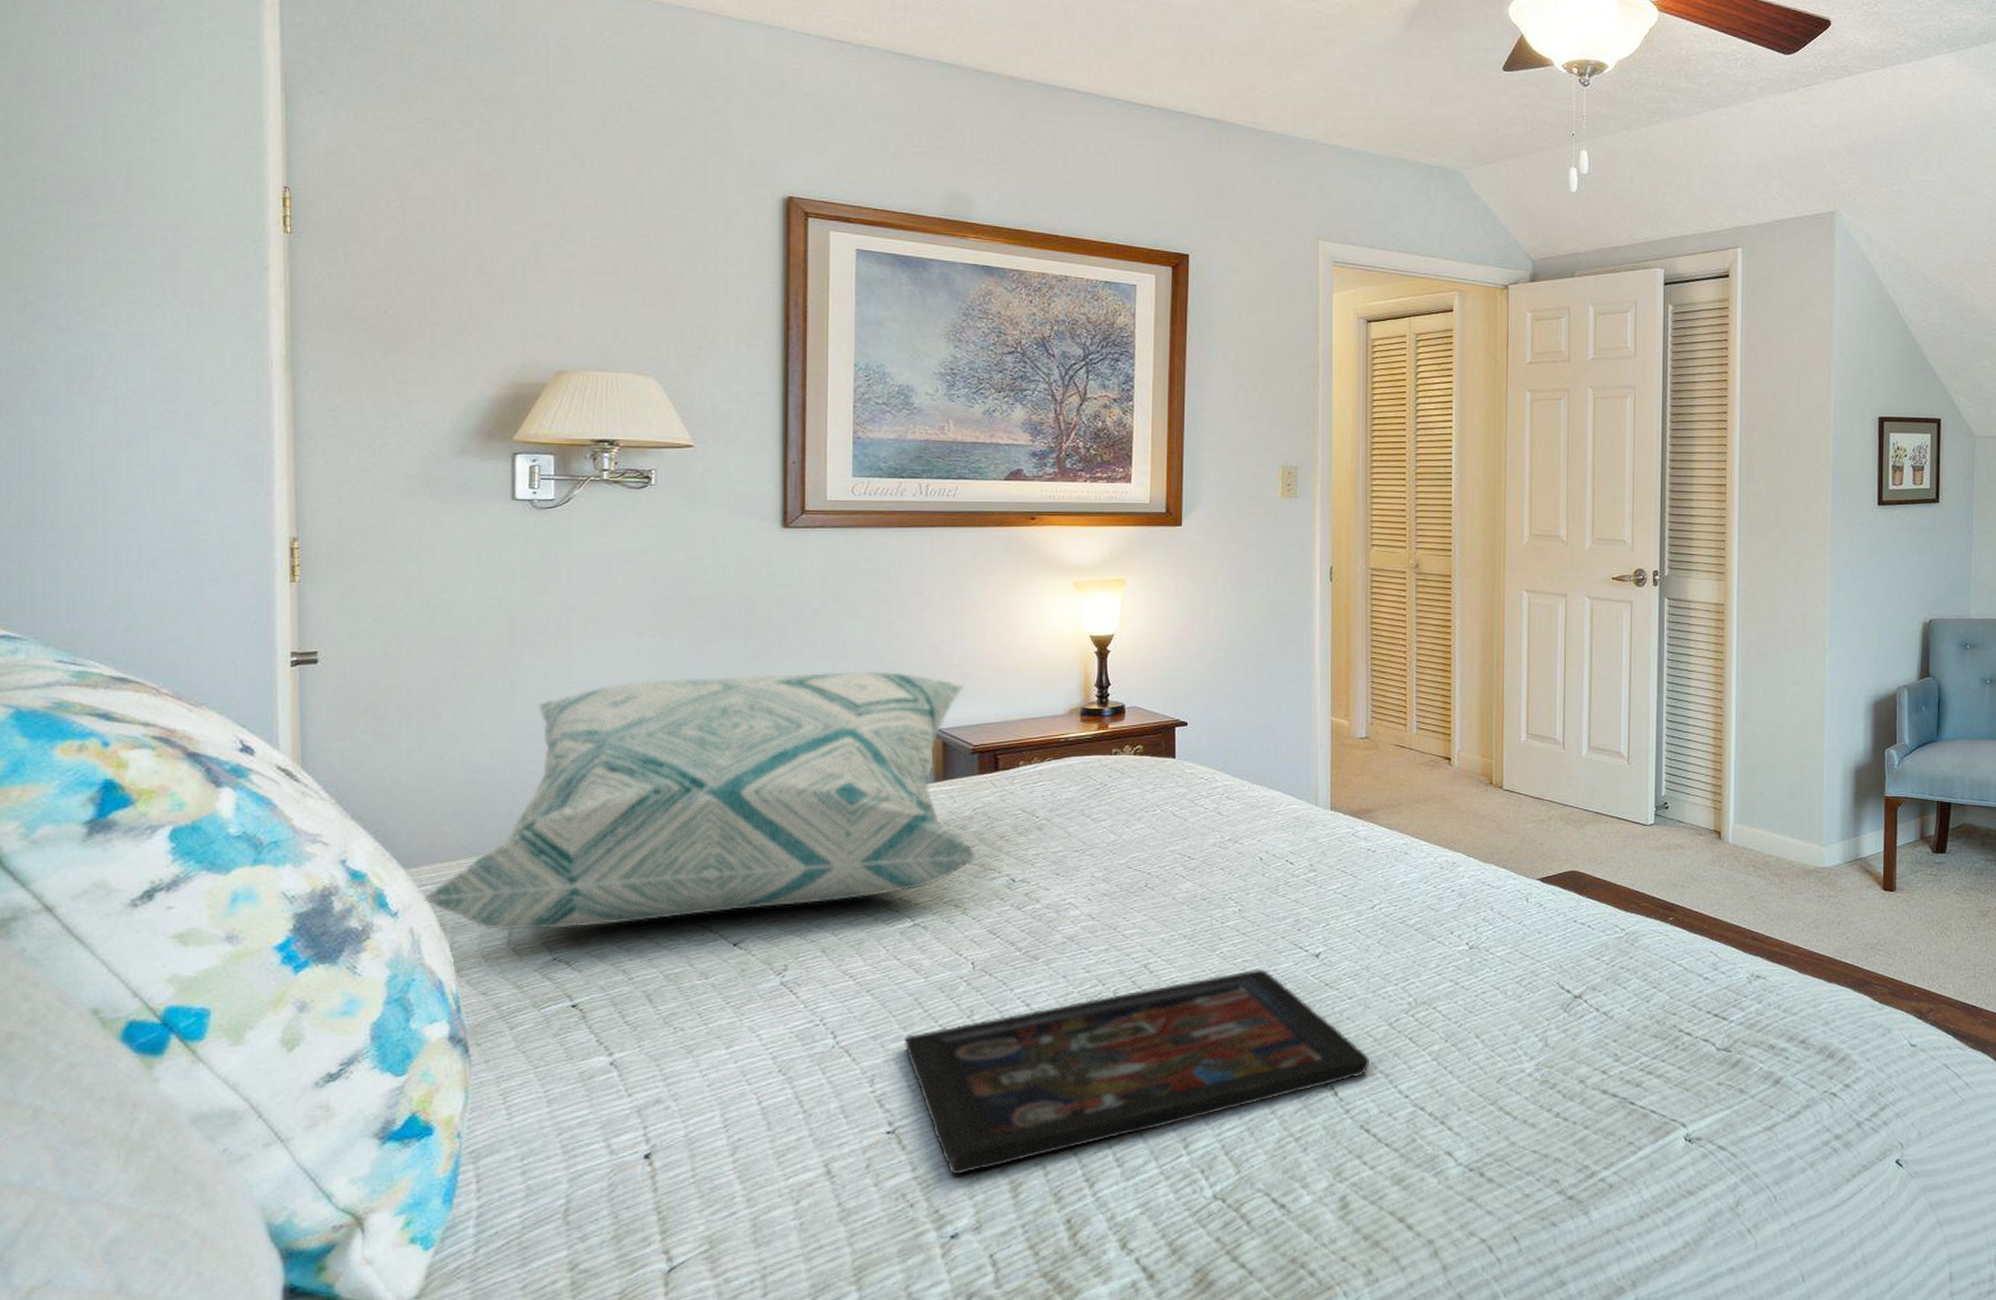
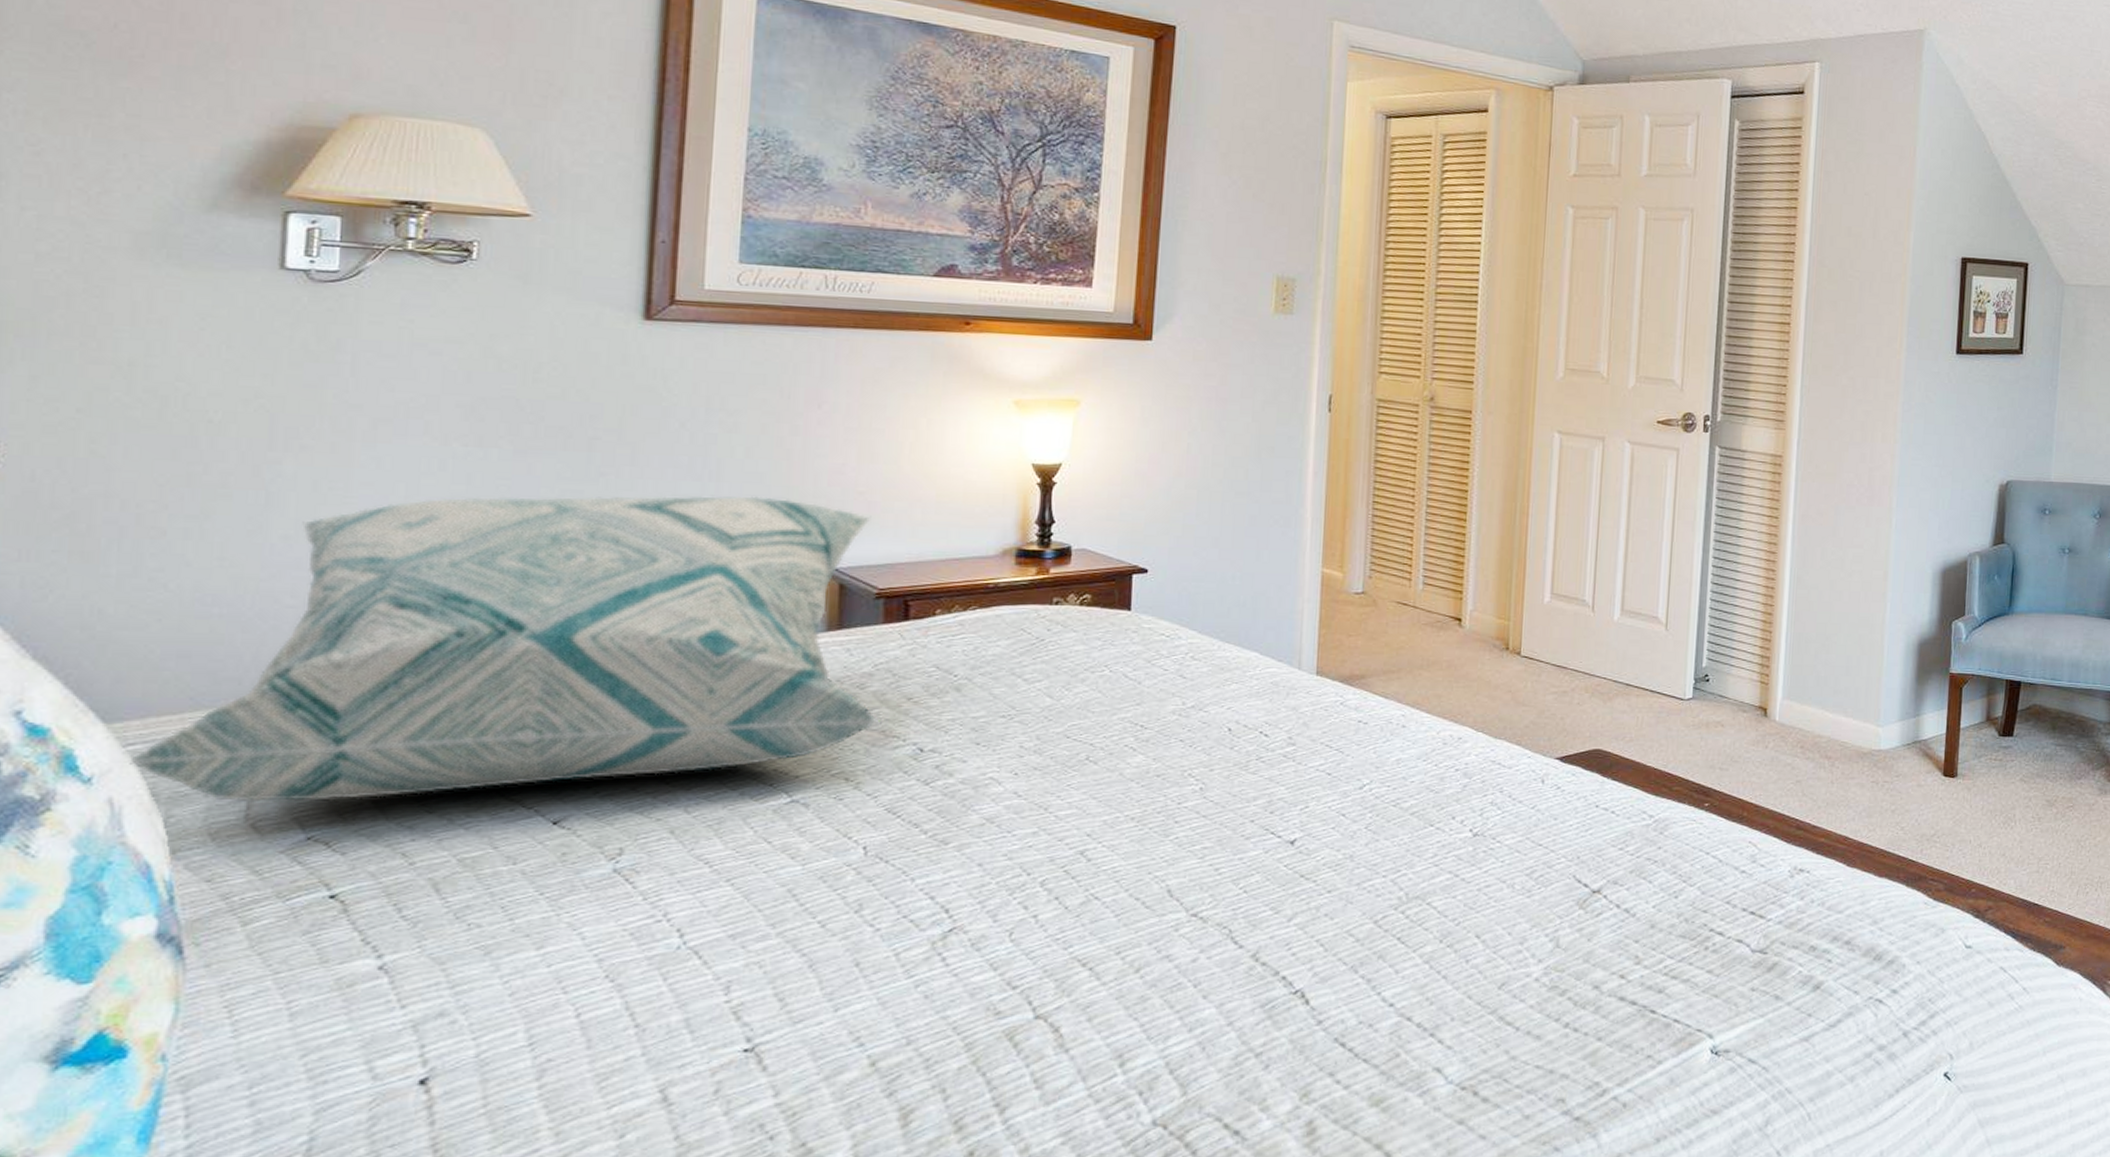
decorative tray: present [903,968,1370,1175] -> none [771,857,1350,1101]

